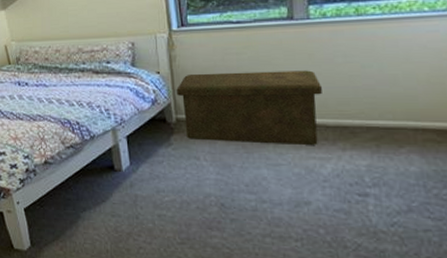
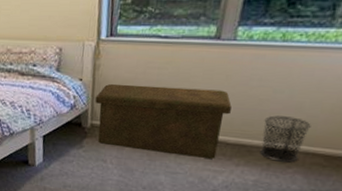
waste bin: none [360,91,412,141] -> present [260,115,311,163]

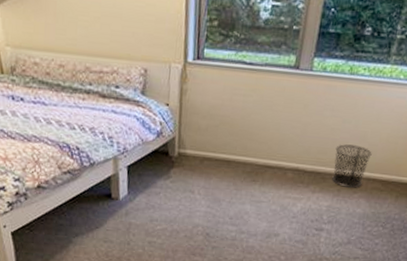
storage bench: present [95,84,232,159] -> none [182,110,309,186]

